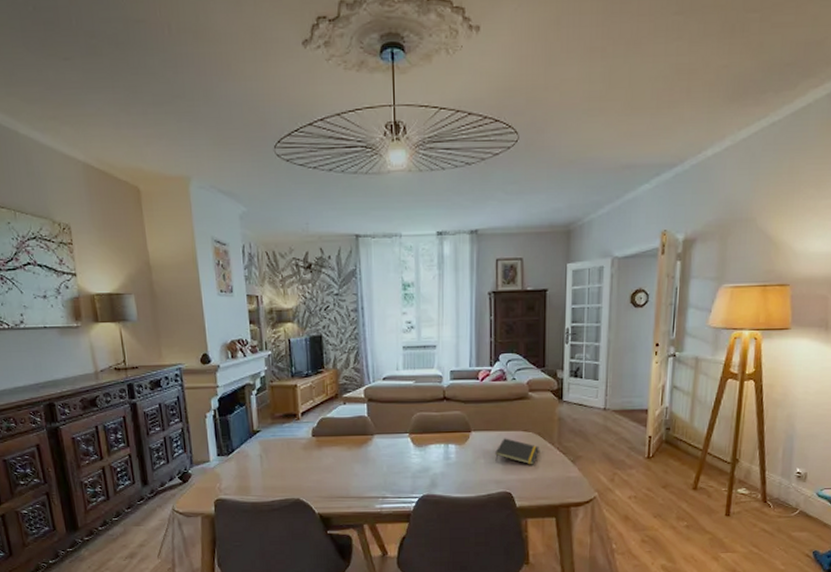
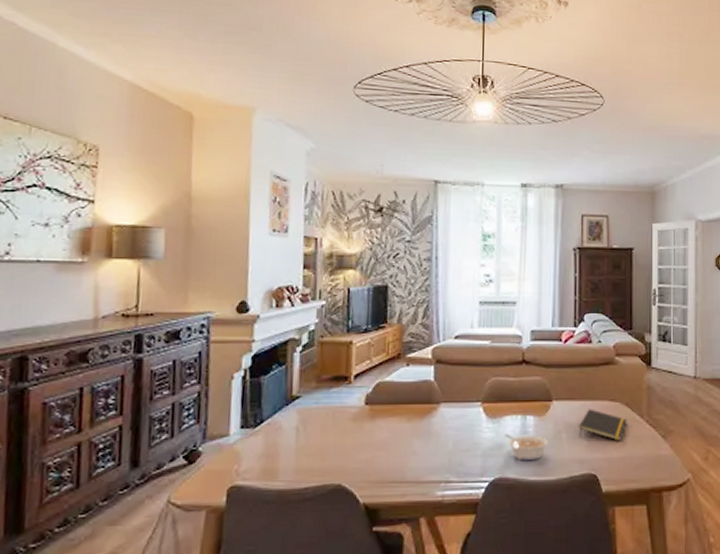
legume: none [430,459,468,482] -> present [504,434,548,461]

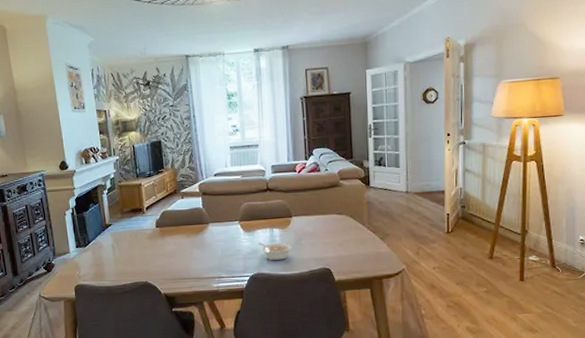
notepad: present [579,409,627,441] -> none [314,221,352,244]

